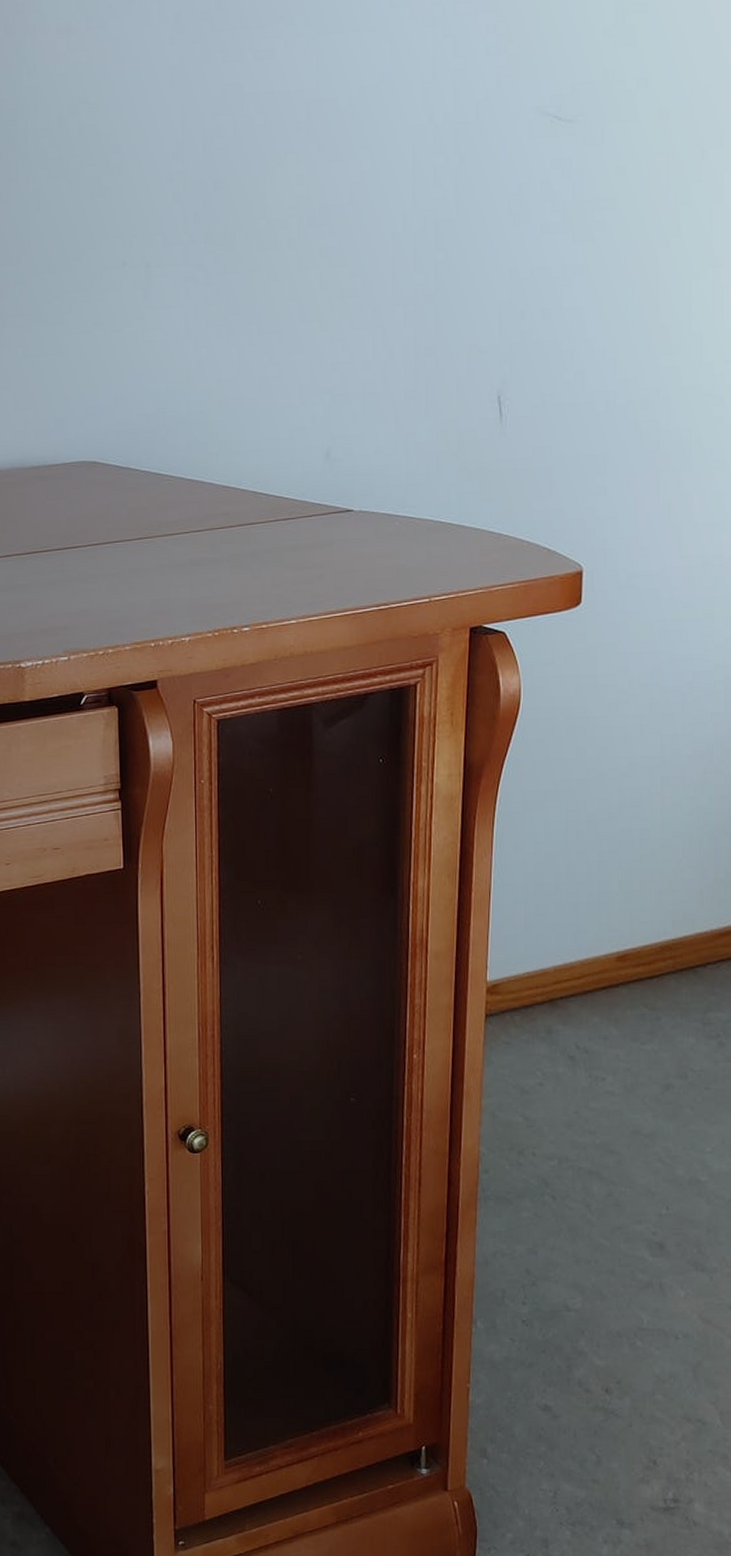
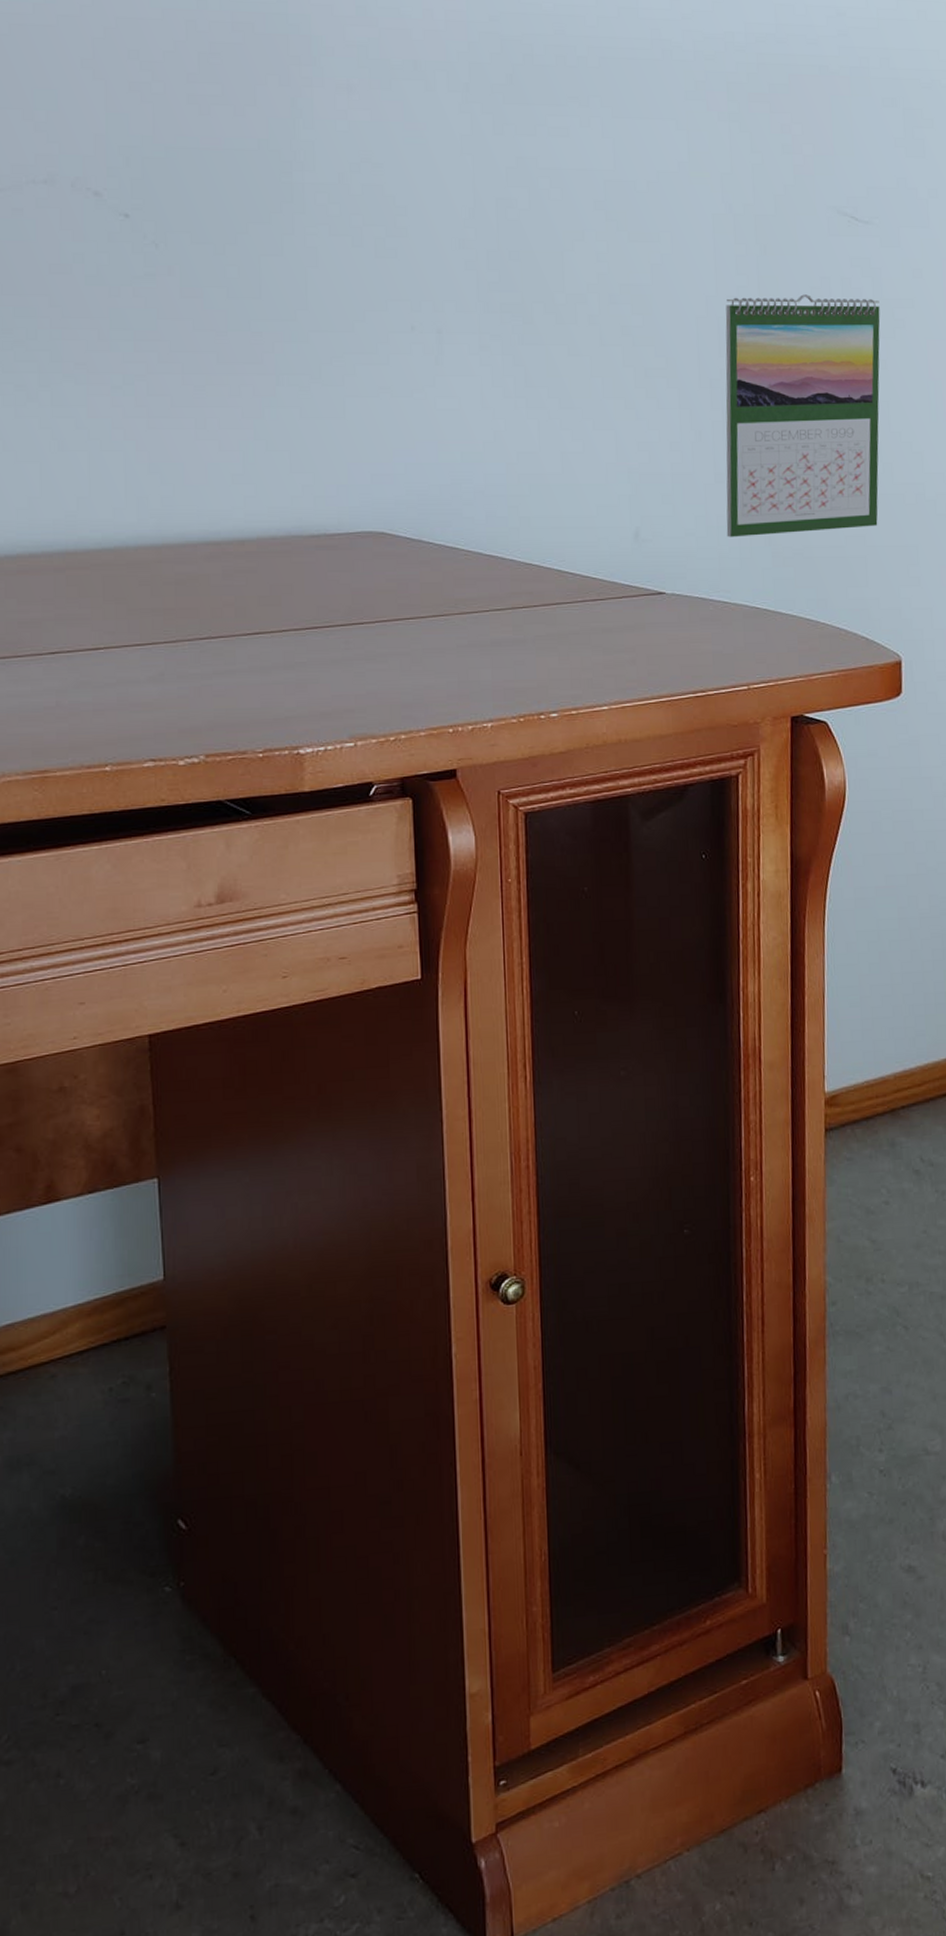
calendar: none [414,202,579,454] -> present [725,294,880,537]

